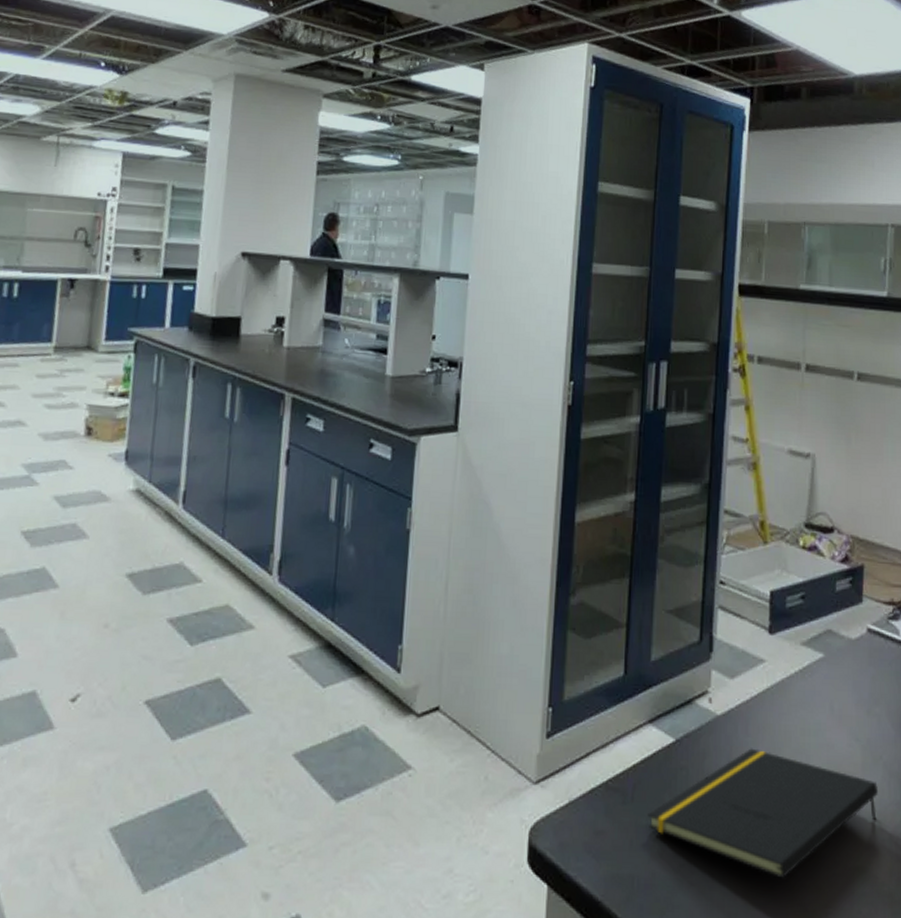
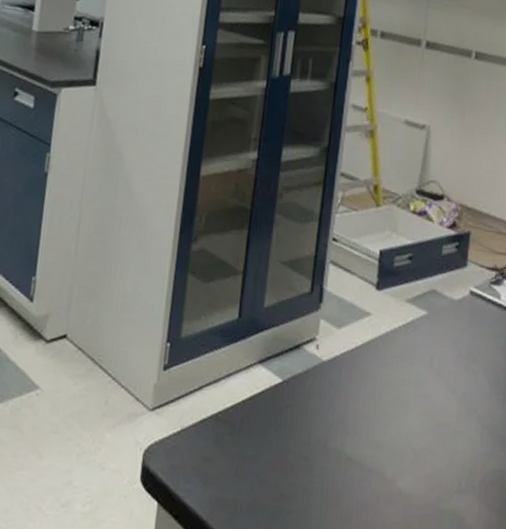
notepad: present [647,748,878,879] -> none [253,393,471,515]

